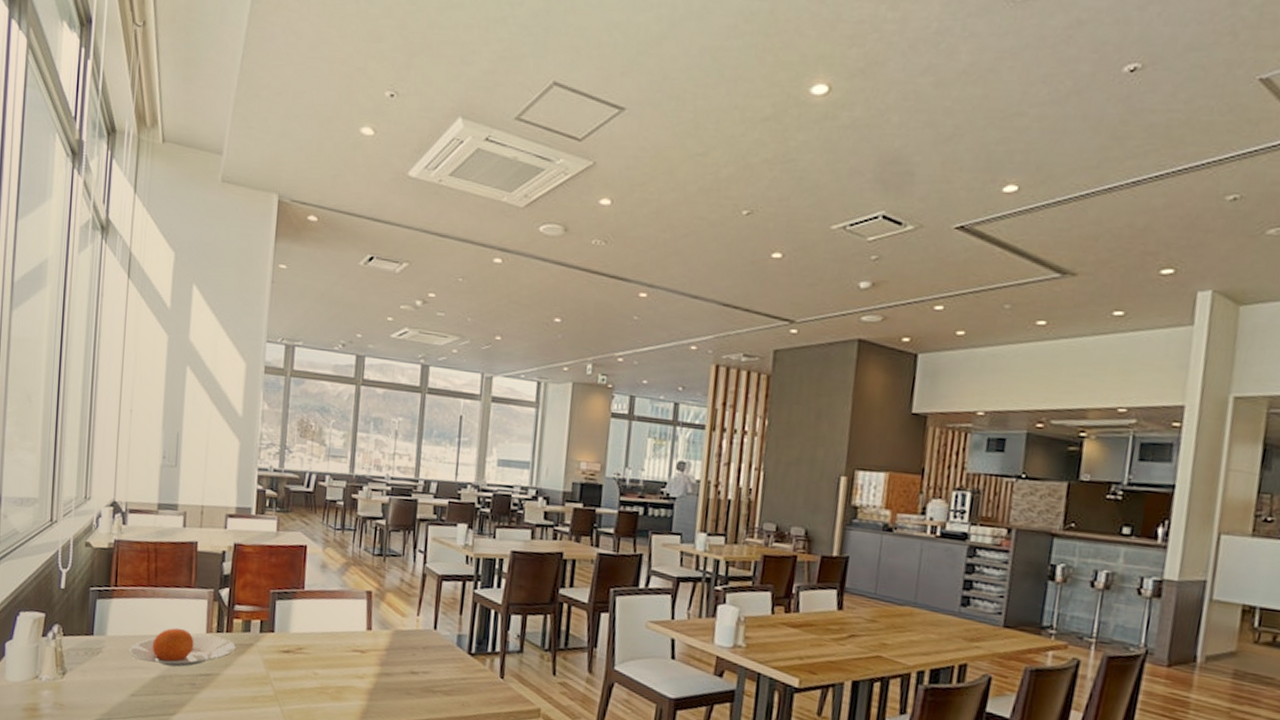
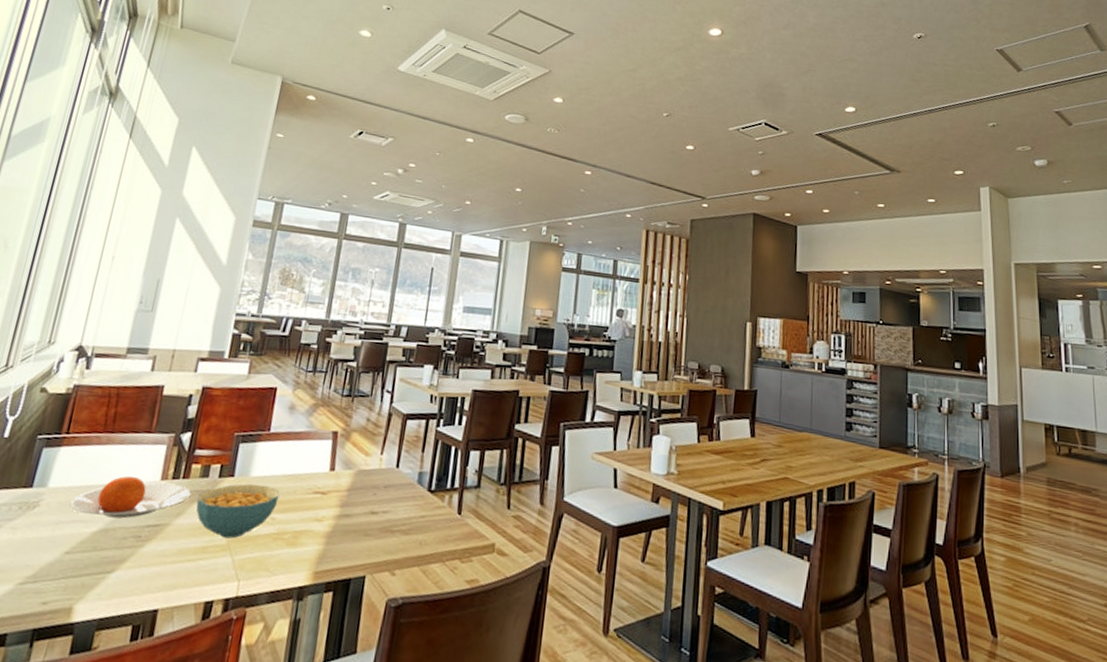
cereal bowl: none [242,639,320,691] -> present [196,483,280,539]

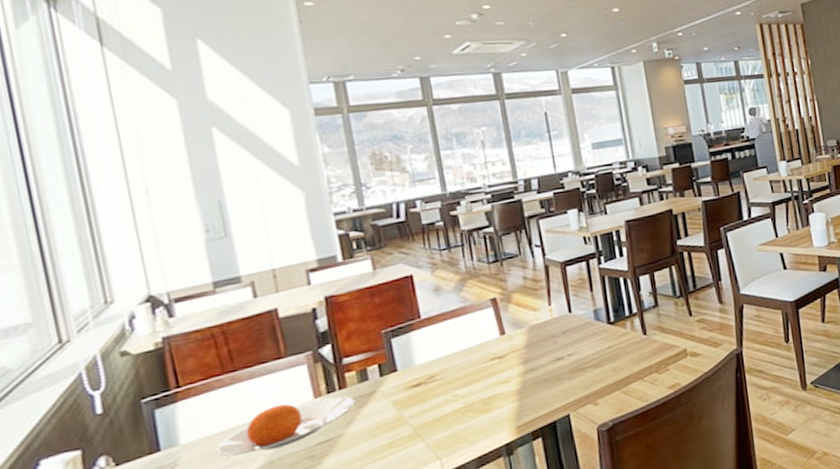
cereal bowl: present [196,483,280,539] -> none [363,367,455,429]

